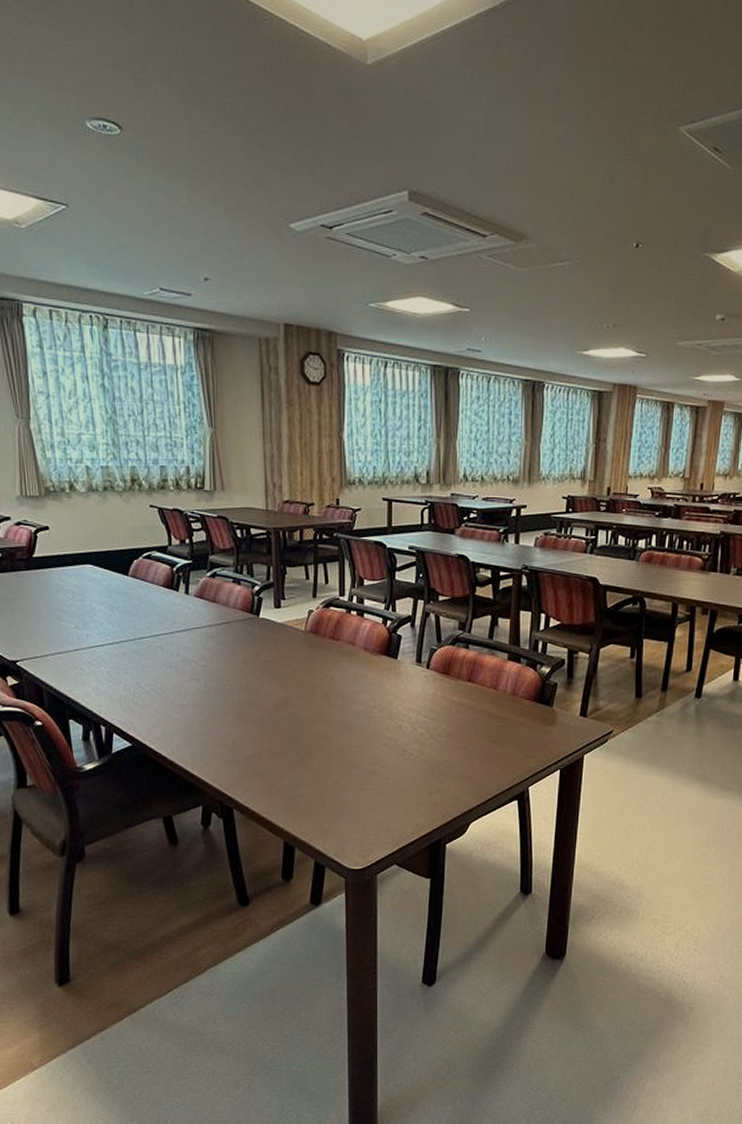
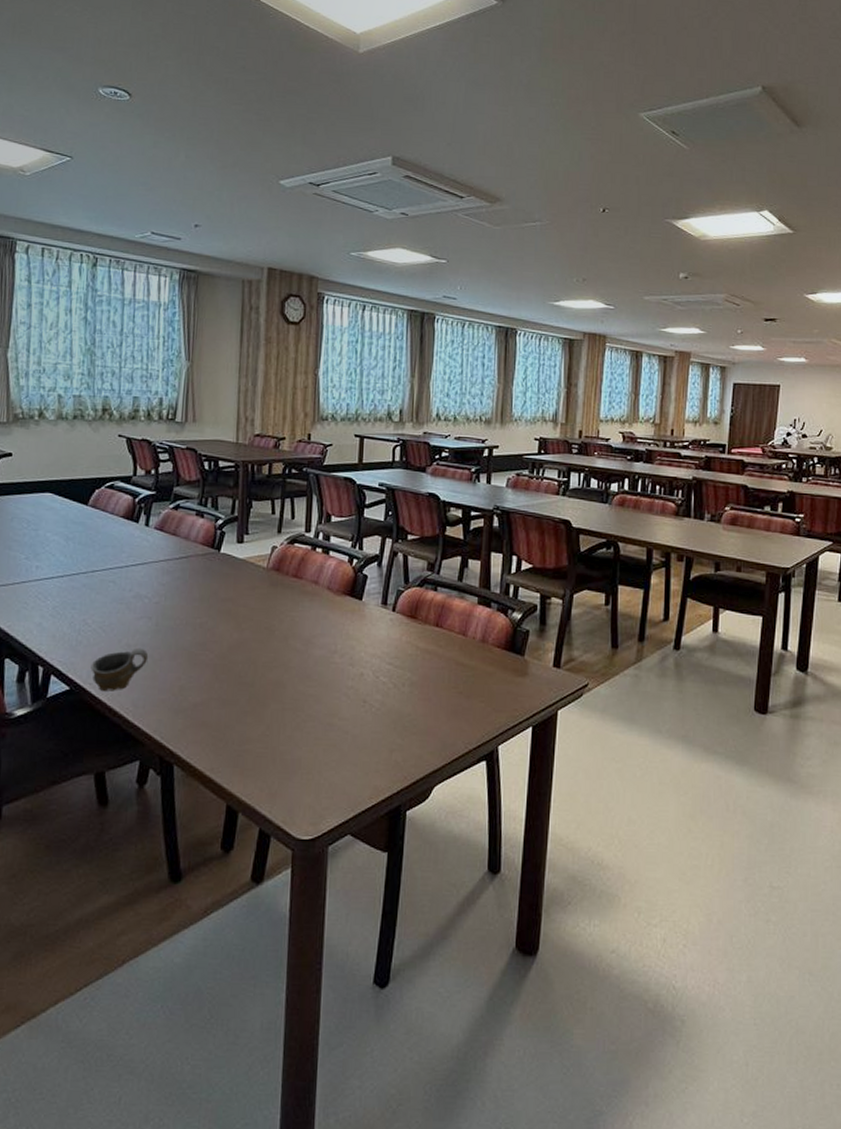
cup: none [148,707,201,748] -> present [90,647,149,692]

